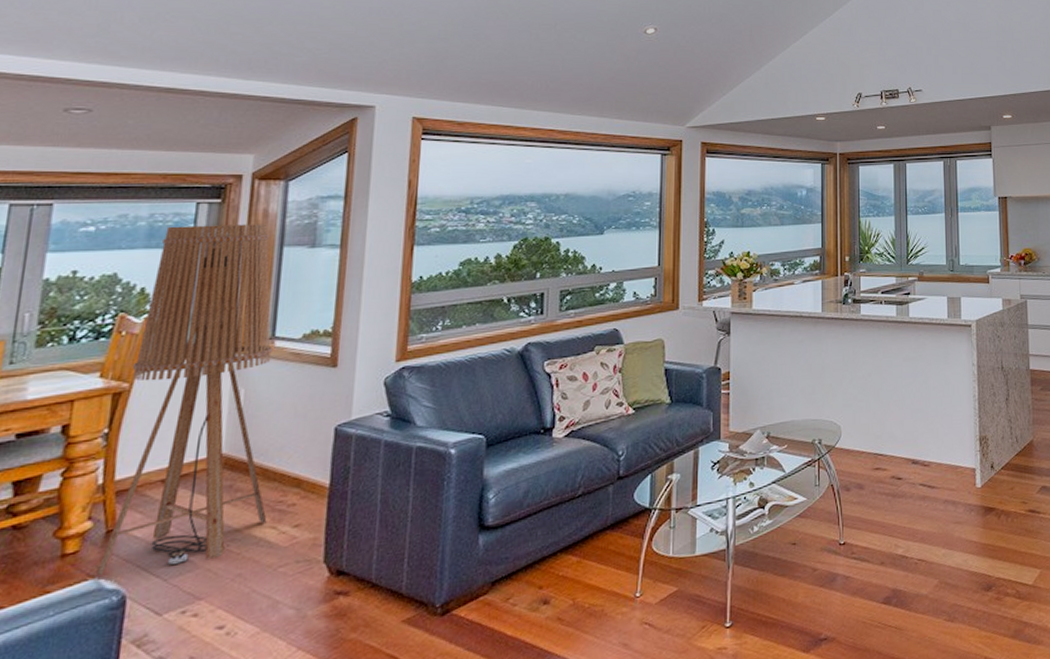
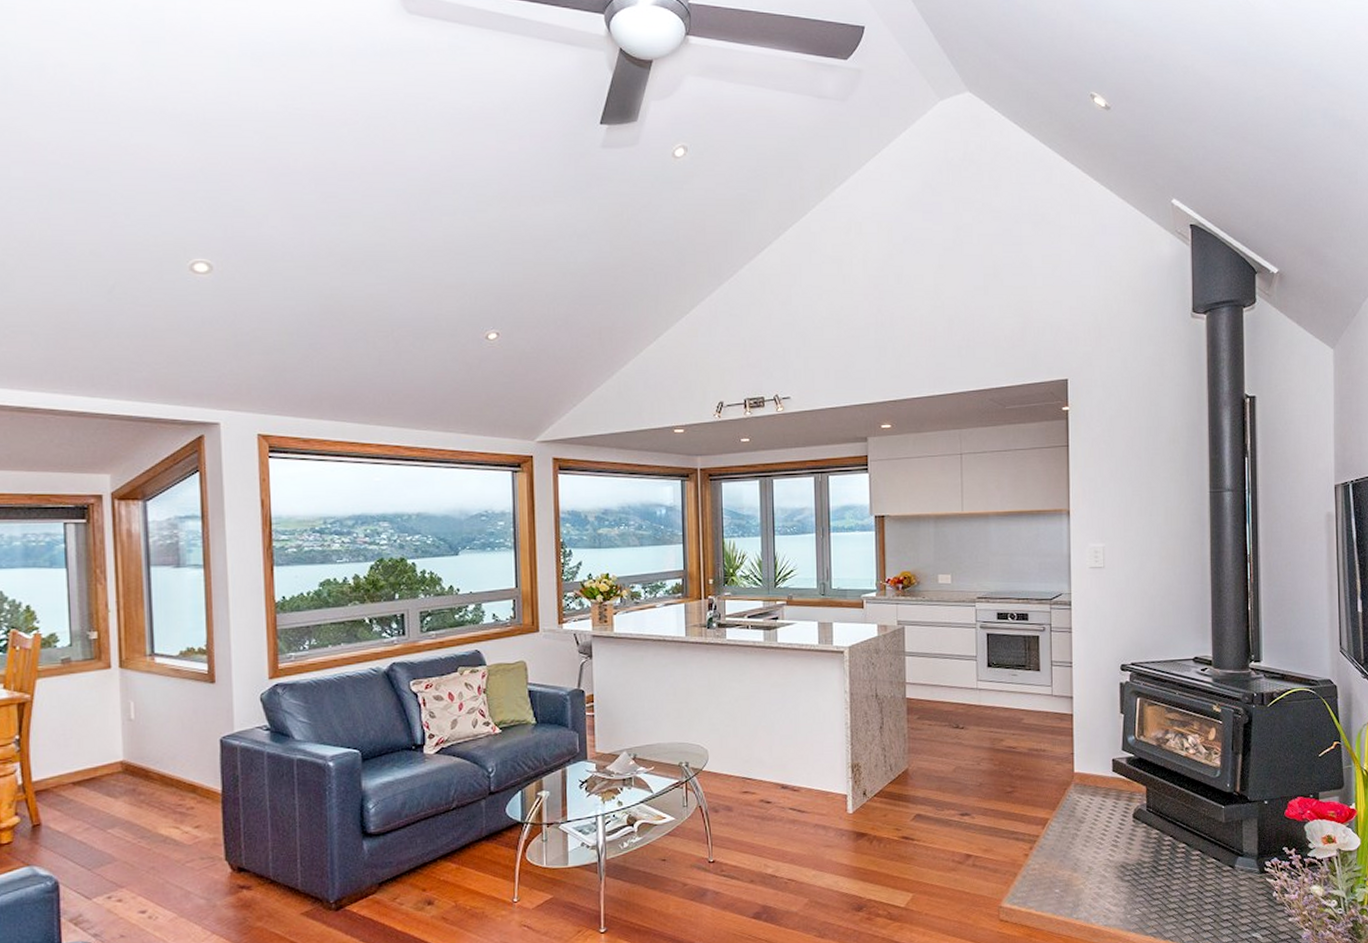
floor lamp: present [96,224,274,575] -> none [30,544,170,863]

